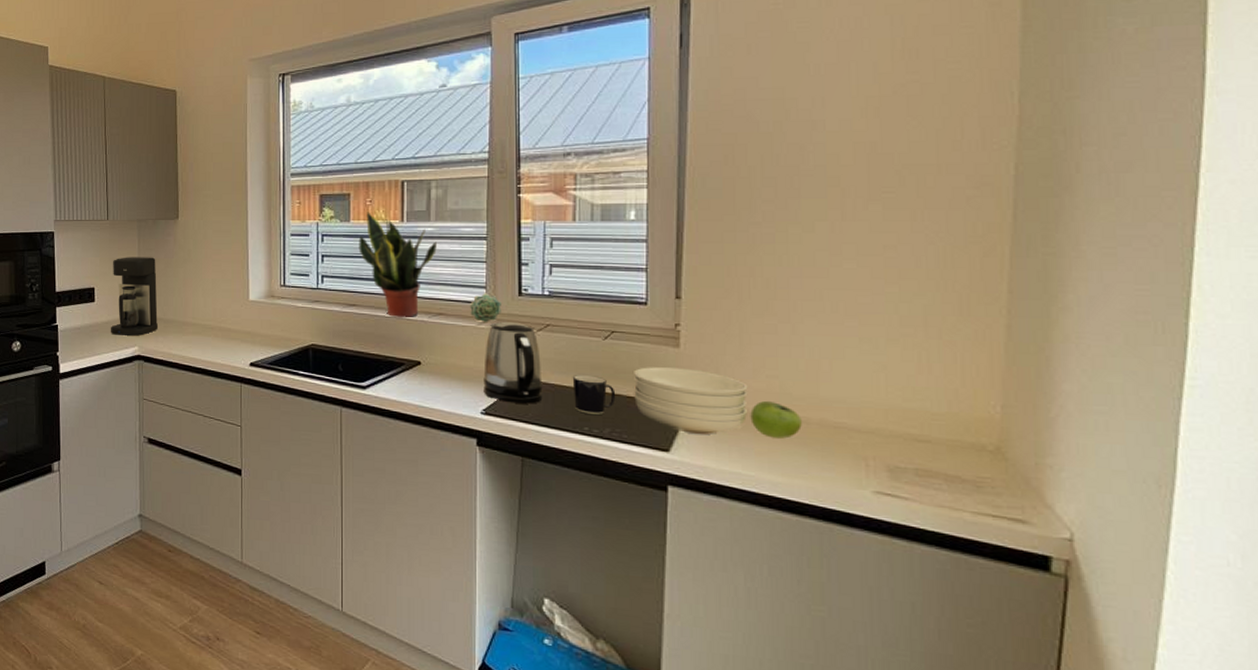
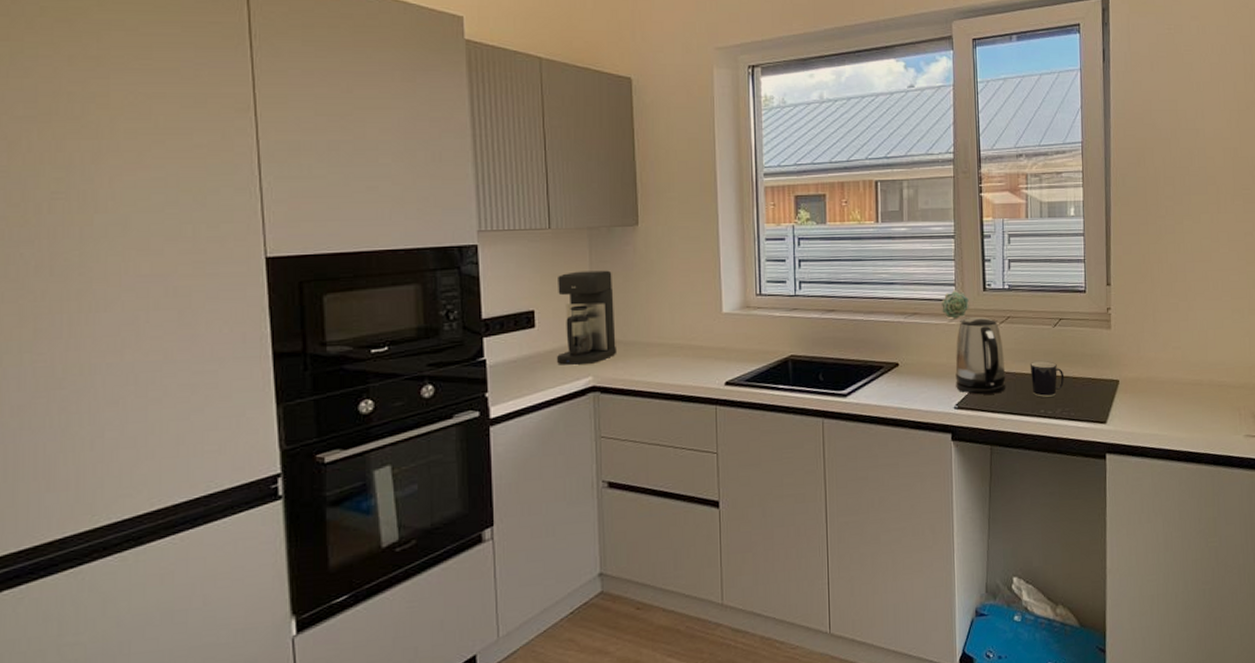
potted plant: present [359,212,437,318] -> none [835,213,910,321]
bowl: present [633,367,748,434] -> none [1077,347,1161,405]
fruit: present [750,400,802,439] -> none [1162,368,1197,401]

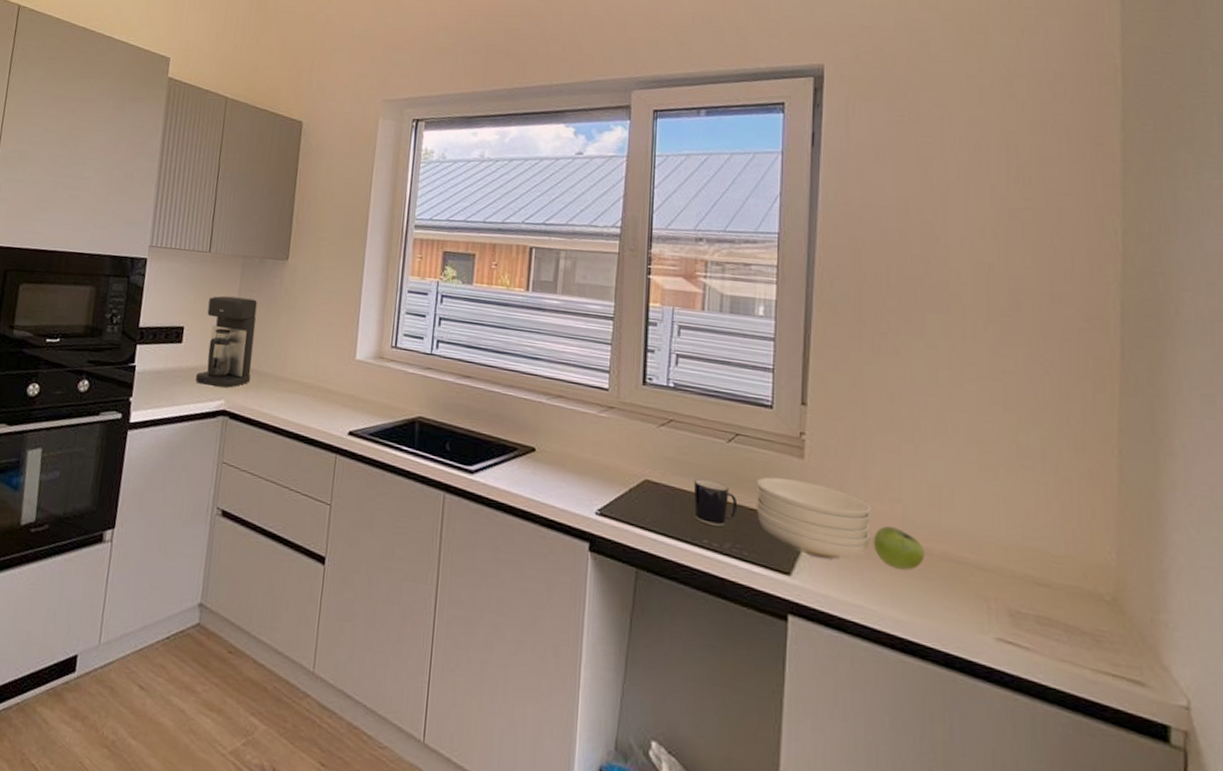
succulent plant: present [940,290,970,320] -> none [590,378,626,412]
kettle: present [955,316,1006,395] -> none [600,412,662,508]
bowl: none [1077,347,1161,405] -> present [755,477,871,559]
fruit: none [1162,368,1197,401] -> present [873,525,924,571]

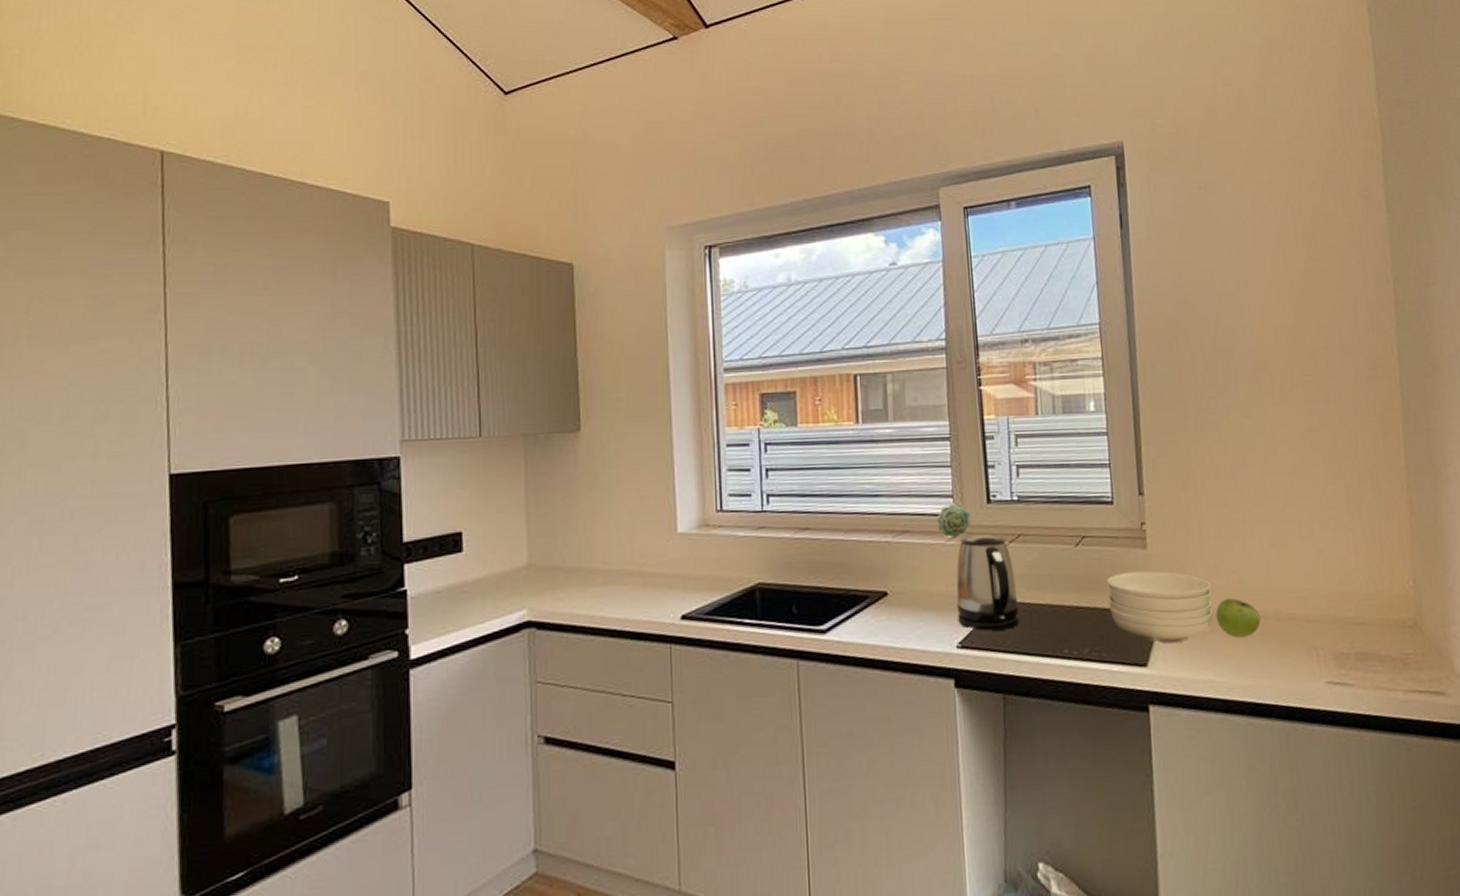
coffee maker: present [196,295,258,388] -> none [487,484,556,596]
succulent plant: none [590,378,626,412] -> present [936,503,972,539]
kettle: none [600,412,662,508] -> present [956,534,1020,631]
mug: present [693,479,738,528] -> none [1048,588,1092,635]

